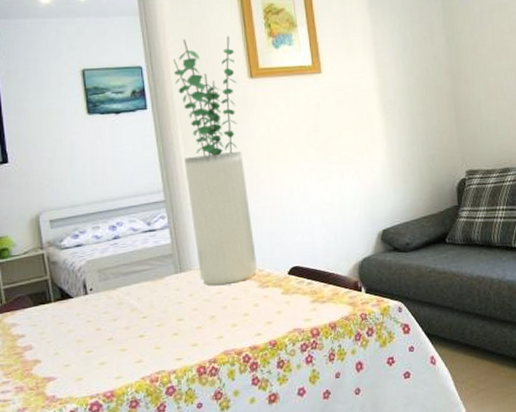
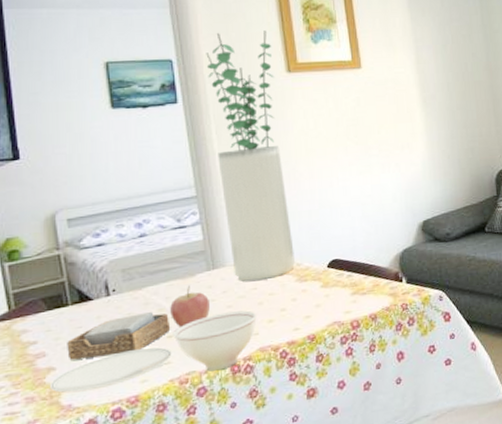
plate: none [35,345,143,385] -> present [49,347,172,394]
napkin holder: none [51,311,142,354] -> present [67,311,171,360]
fruit: none [141,287,178,329] -> present [170,285,210,328]
bowl: none [145,314,221,372] -> present [174,310,257,372]

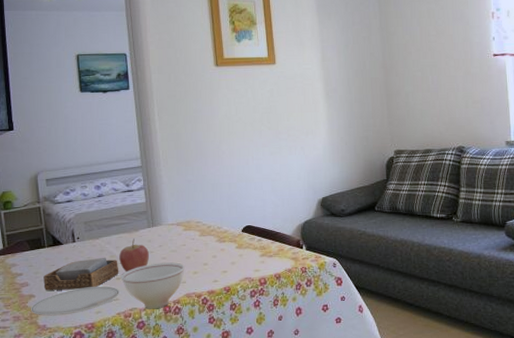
vase: present [206,30,296,282] -> none [152,31,217,239]

